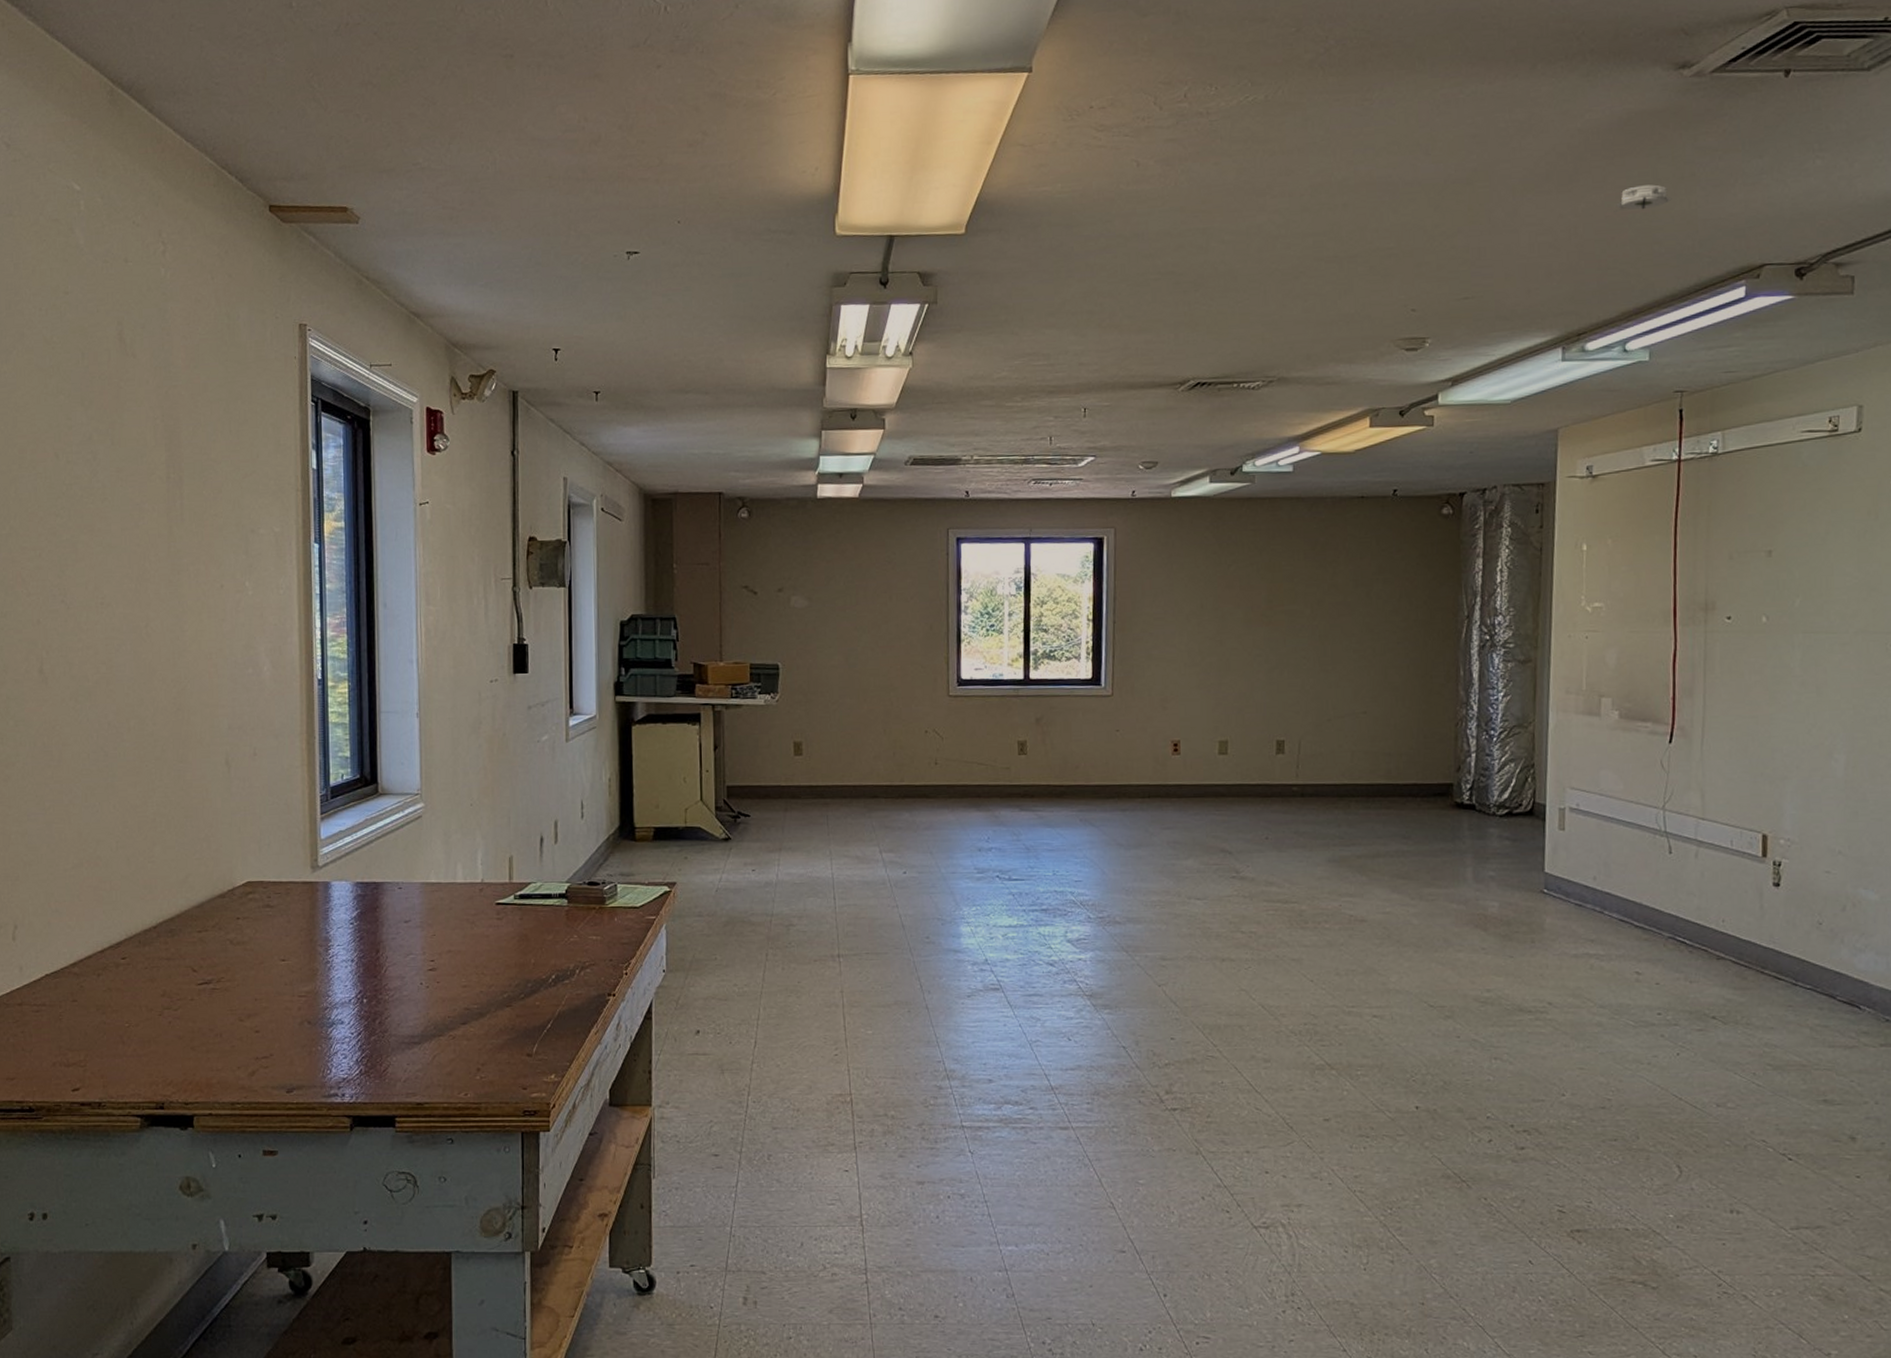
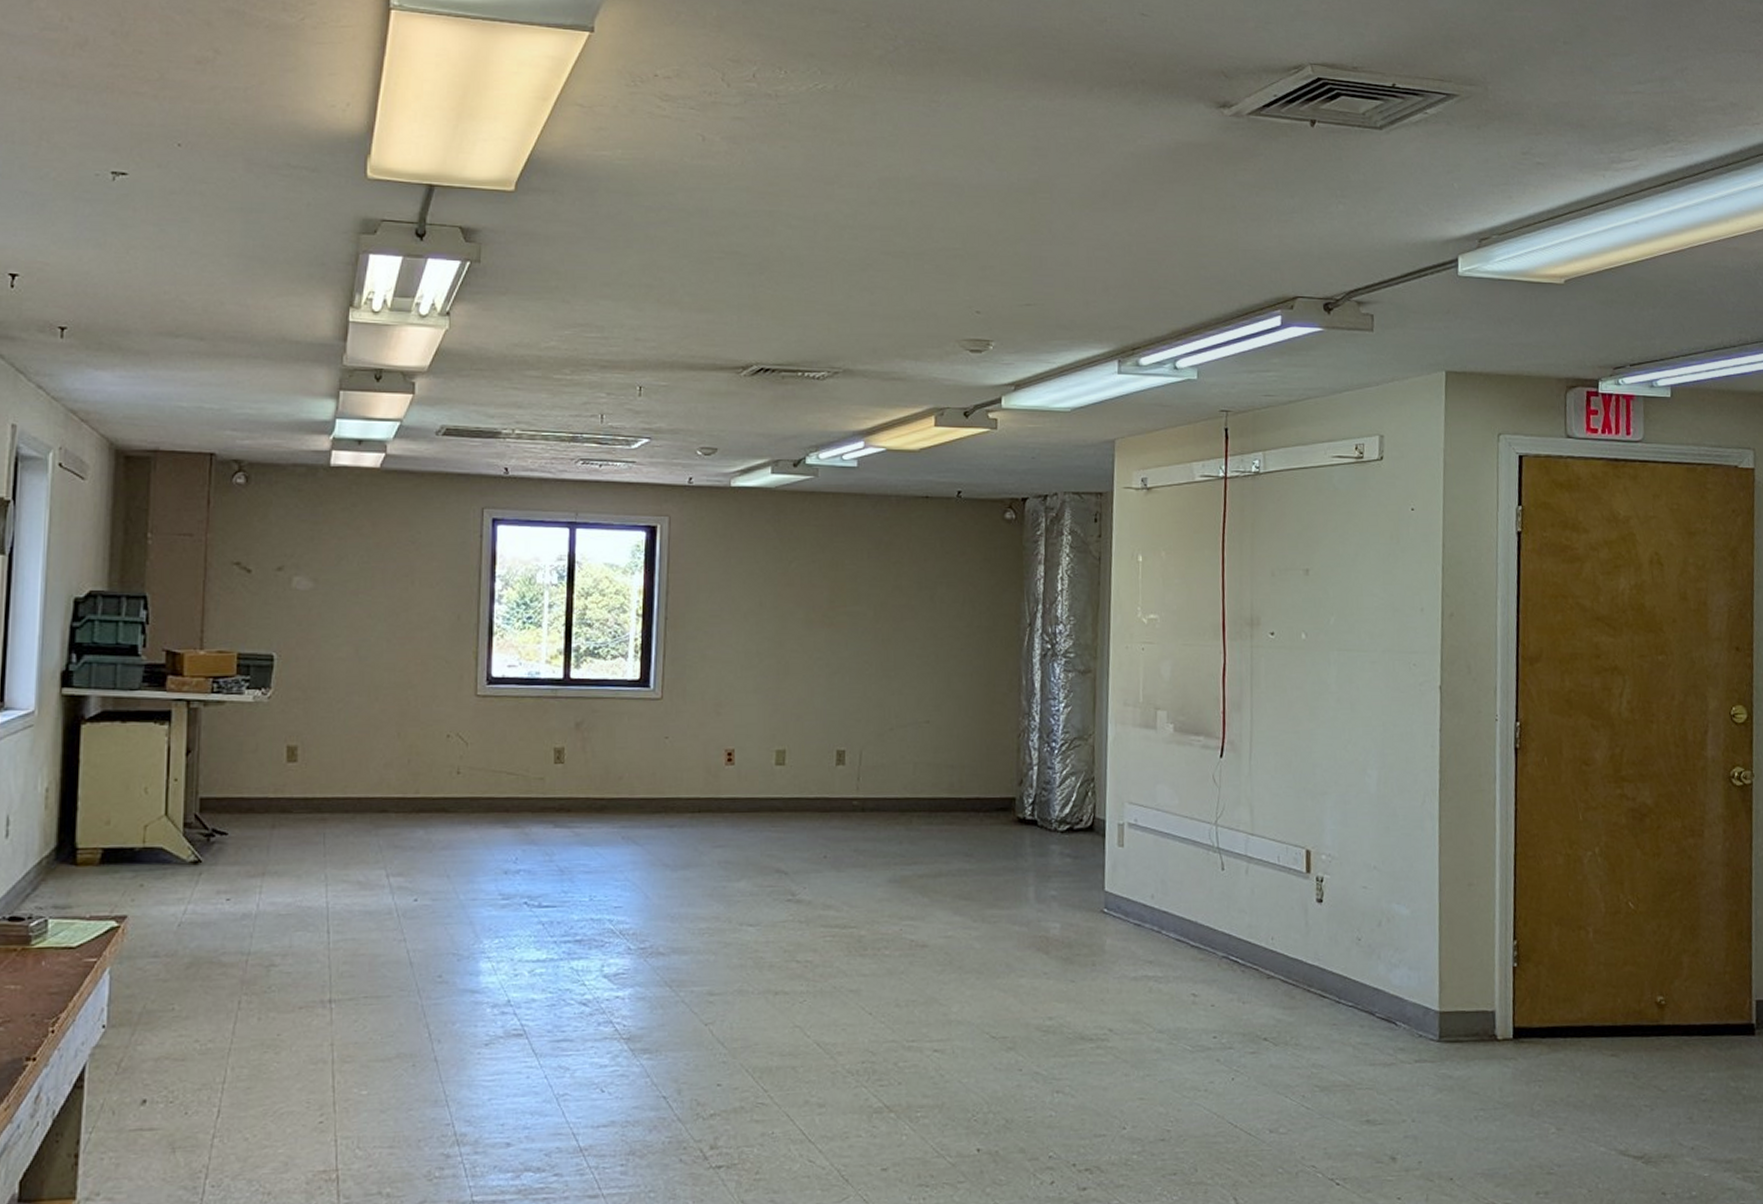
smoke detector: present [1613,184,1672,212] -> none [1164,212,1216,235]

